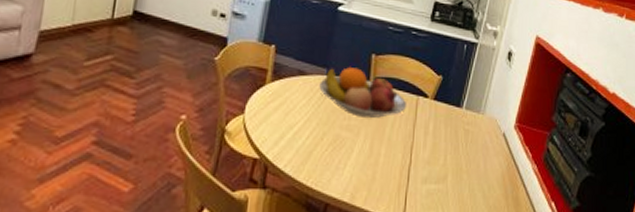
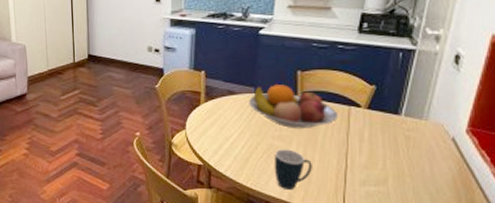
mug: none [338,141,378,188] -> present [274,149,312,189]

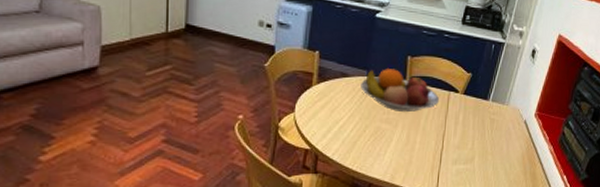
mug: present [274,149,312,189] -> none [379,132,414,171]

